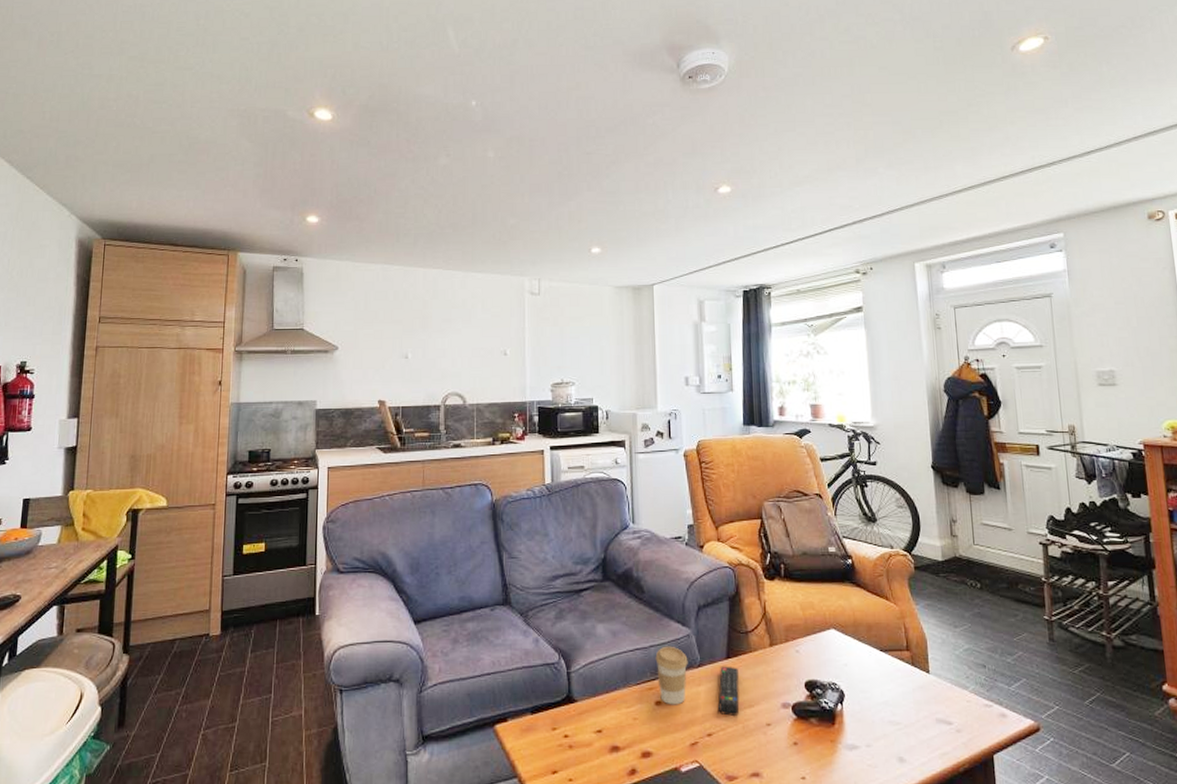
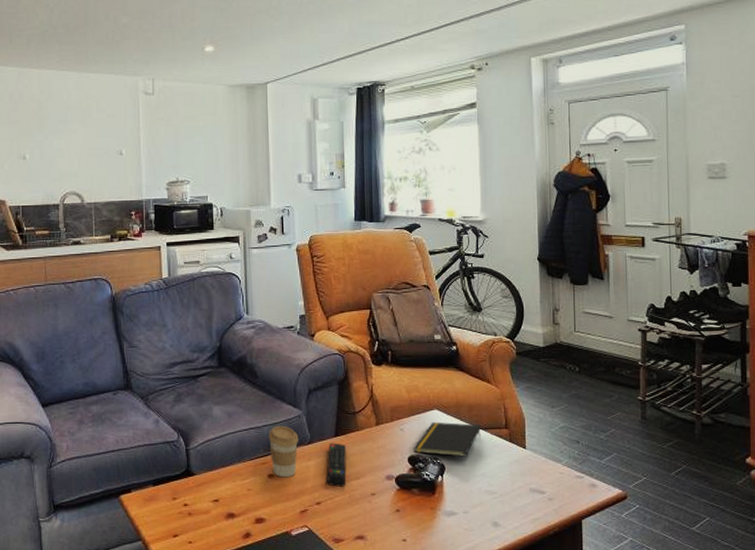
notepad: none [809,642,882,682] -> present [413,421,482,457]

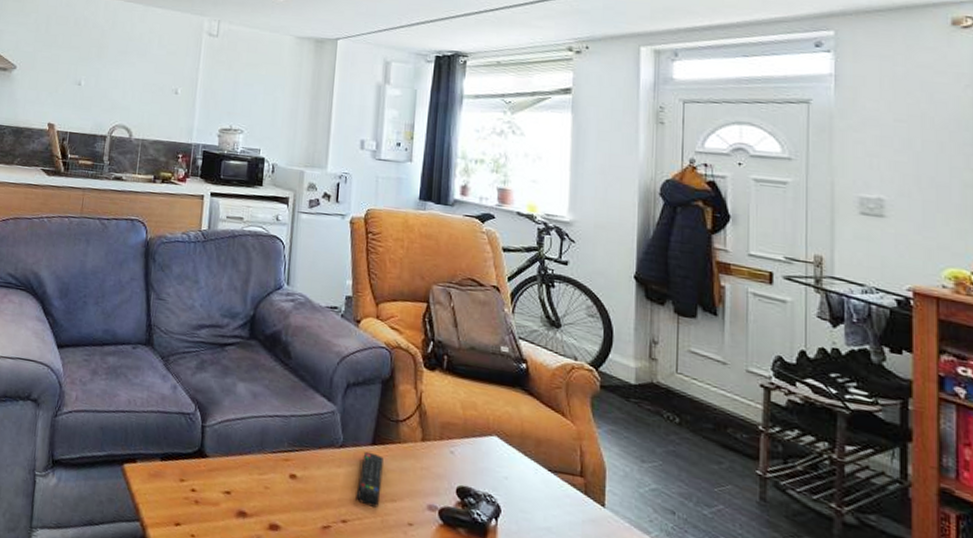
coffee cup: present [268,425,299,478] -> none [295,418,330,483]
notepad: present [413,421,482,457] -> none [463,450,551,502]

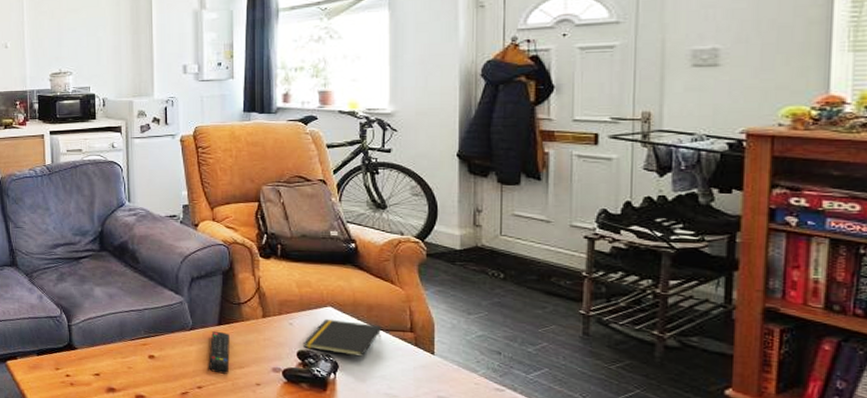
notepad: none [463,450,551,502] -> present [302,318,382,357]

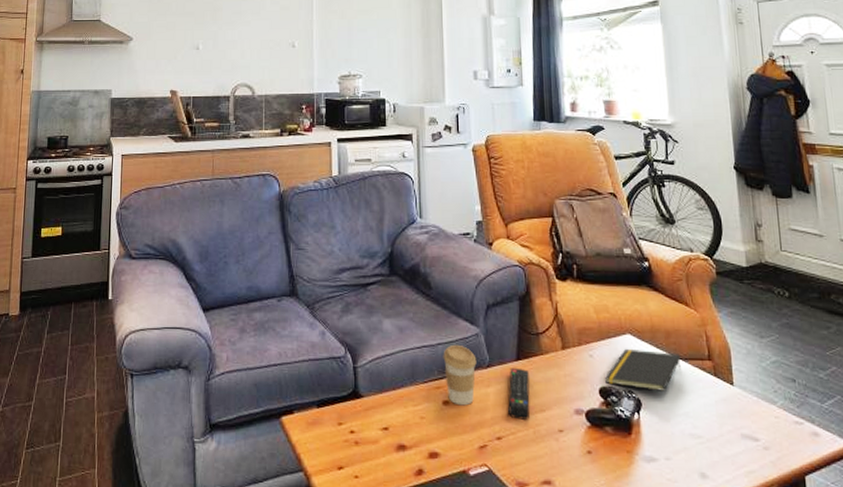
coffee cup: none [149,310,180,360] -> present [443,344,477,406]

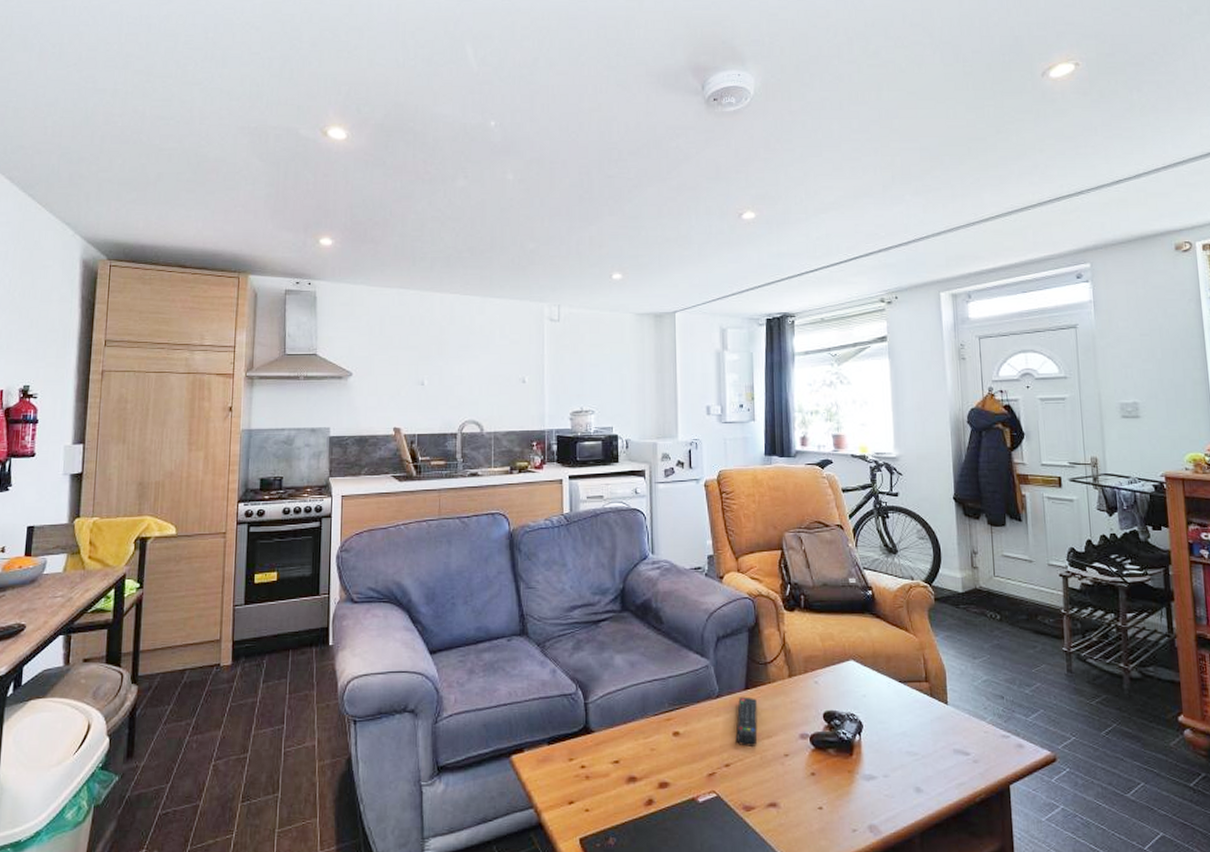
coffee cup: present [443,344,477,406] -> none [673,676,706,736]
notepad: present [604,348,682,391] -> none [828,673,901,713]

